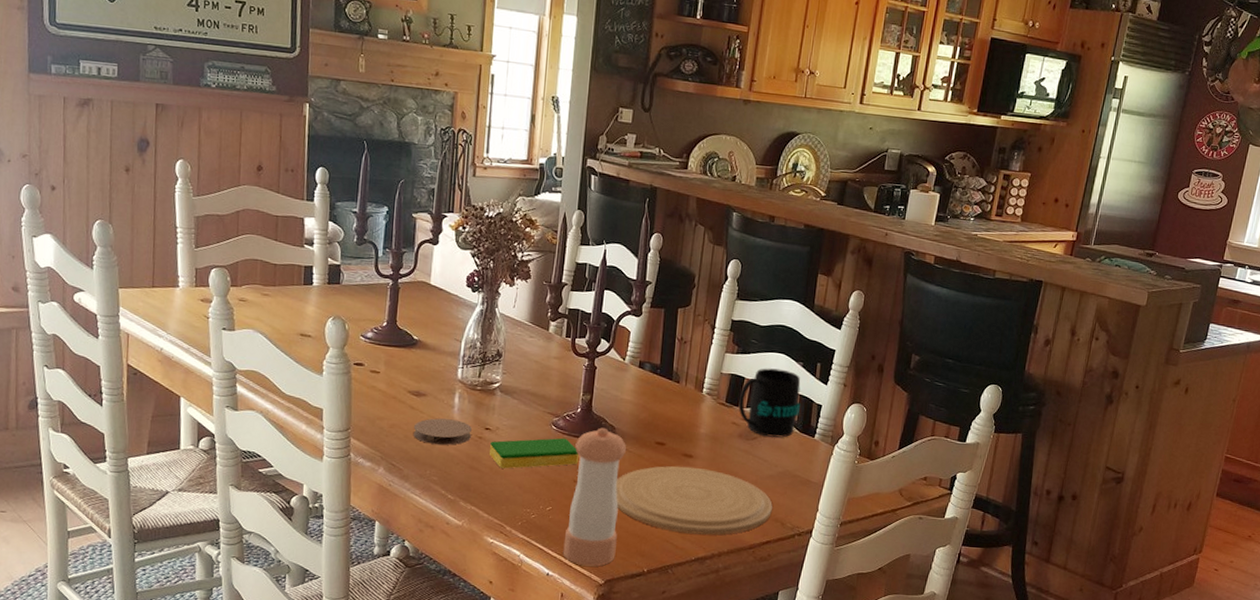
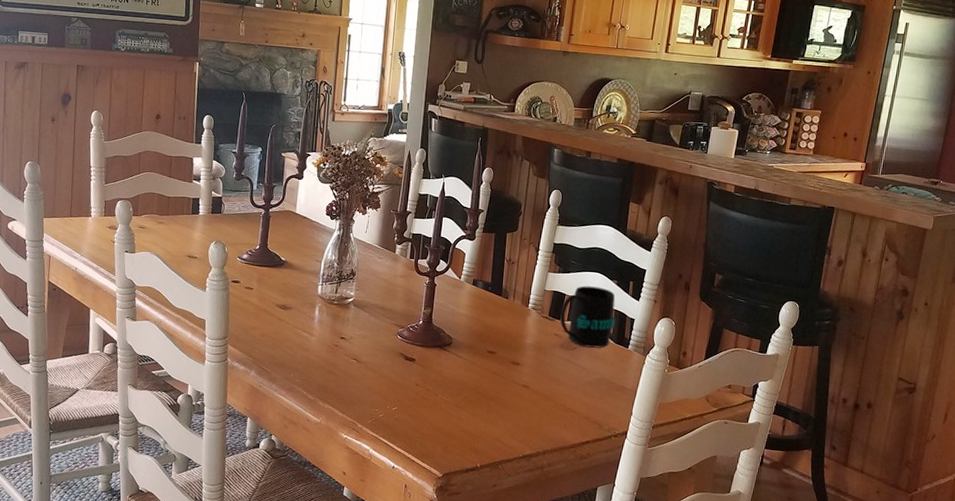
coaster: present [413,418,472,445] -> none [280,328,329,352]
dish sponge: present [490,438,579,469] -> none [344,346,421,373]
pepper shaker: present [563,427,627,567] -> none [406,337,462,461]
plate: present [615,466,773,535] -> none [452,372,591,435]

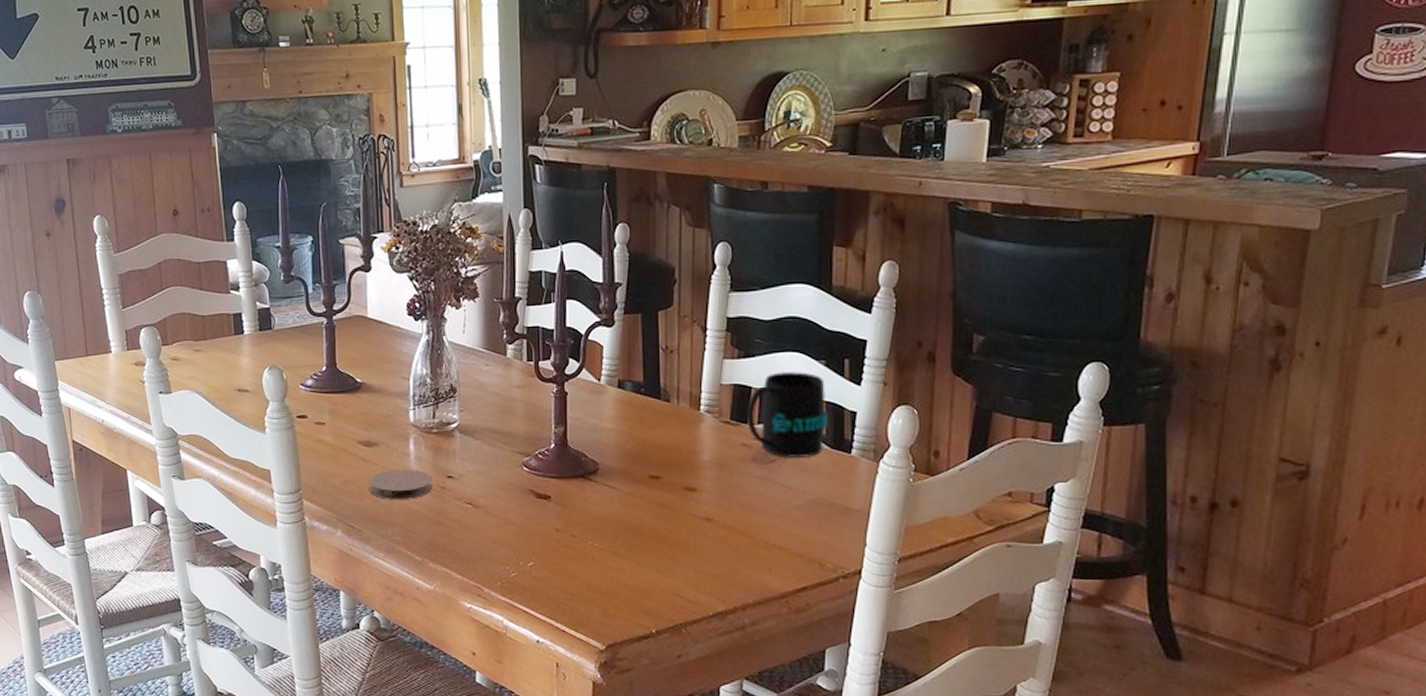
coaster: none [280,328,329,352] -> present [368,469,433,499]

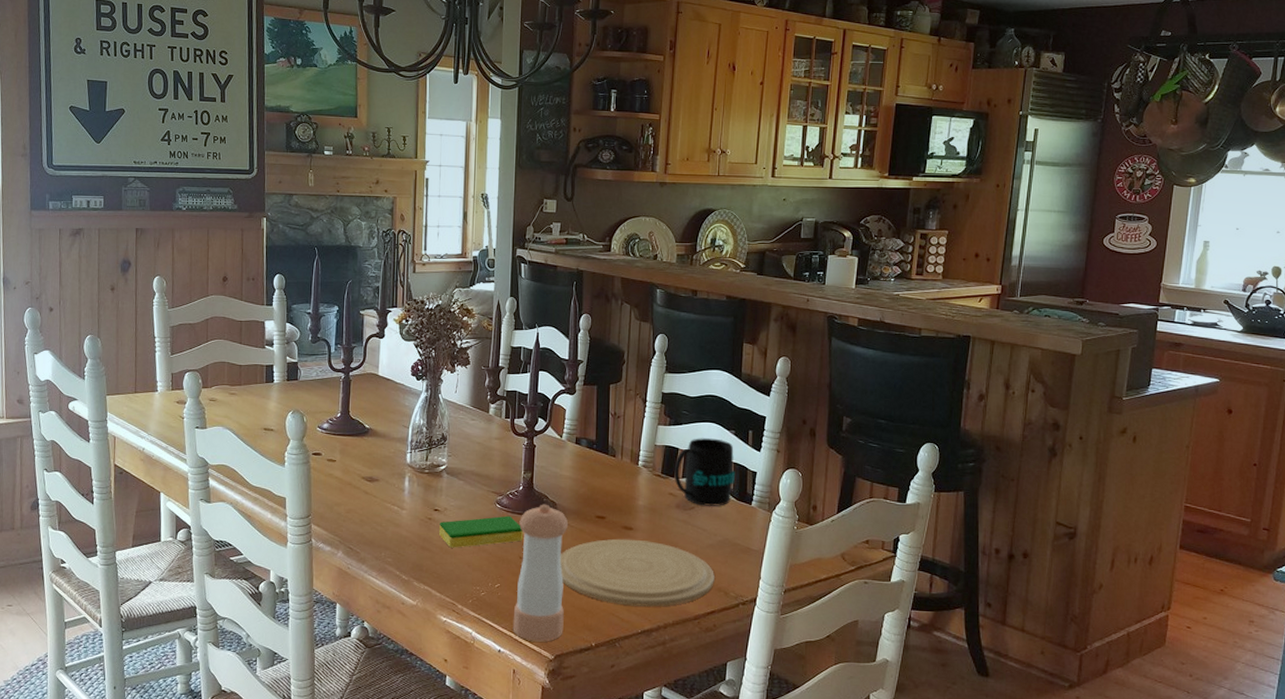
coaster: present [368,469,433,499] -> none [368,502,422,527]
dish sponge: none [455,480,559,521] -> present [439,515,524,548]
pepper shaker: none [552,464,615,630] -> present [513,504,569,642]
plate: none [605,502,805,584] -> present [559,539,714,607]

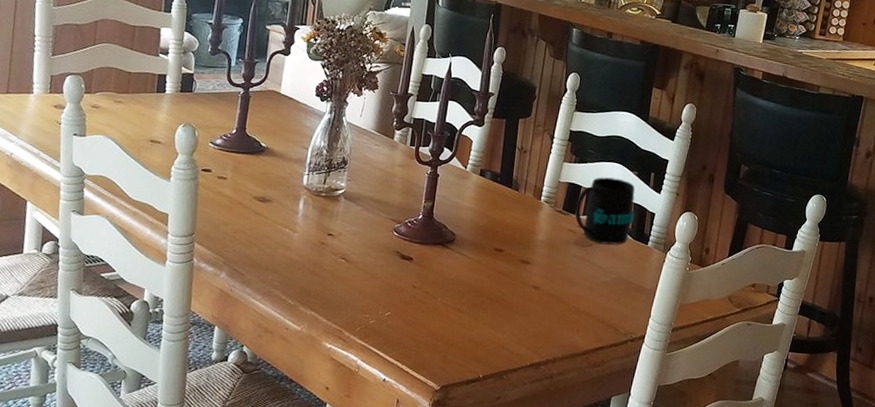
dish sponge: present [439,515,524,548] -> none [331,244,420,274]
pepper shaker: present [513,504,569,642] -> none [400,234,466,372]
plate: present [559,539,714,607] -> none [453,272,607,341]

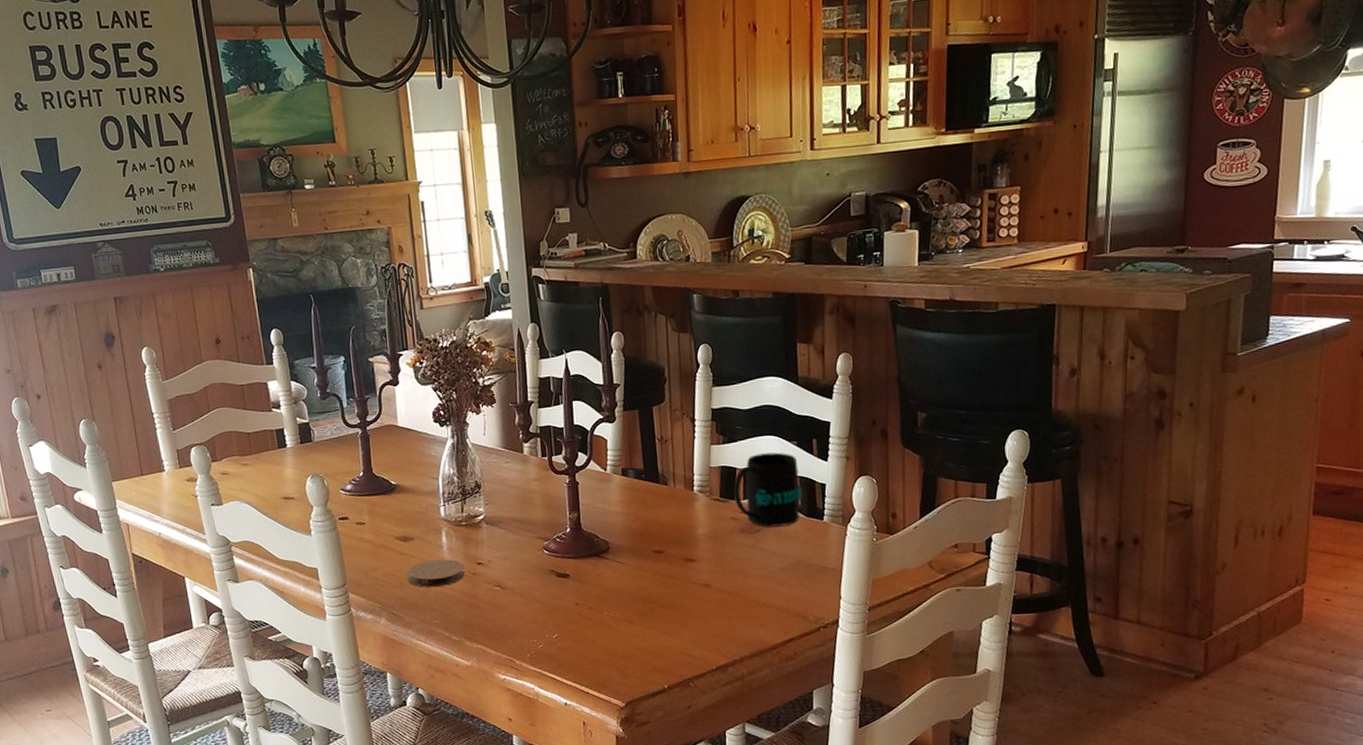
coaster: none [256,224,315,251] -> present [406,559,465,587]

